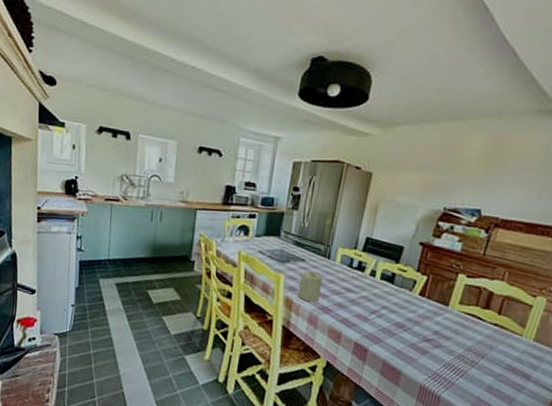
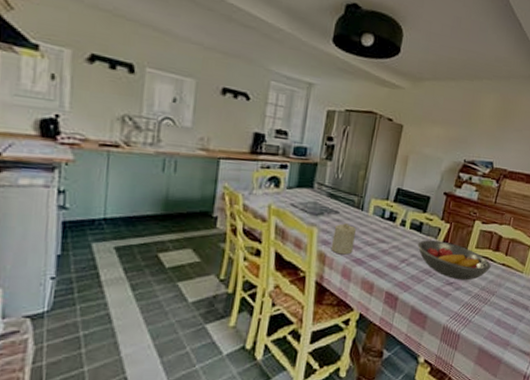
fruit bowl: none [389,292,479,339] -> present [417,240,491,281]

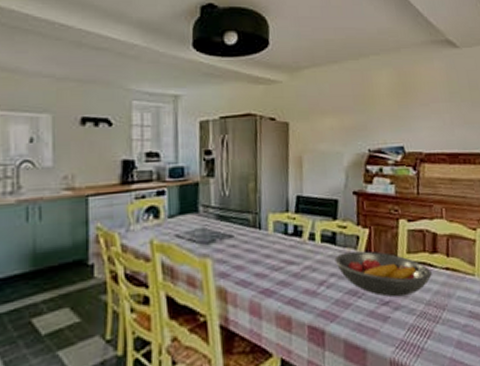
candle: present [331,222,357,255] -> none [230,247,259,288]

